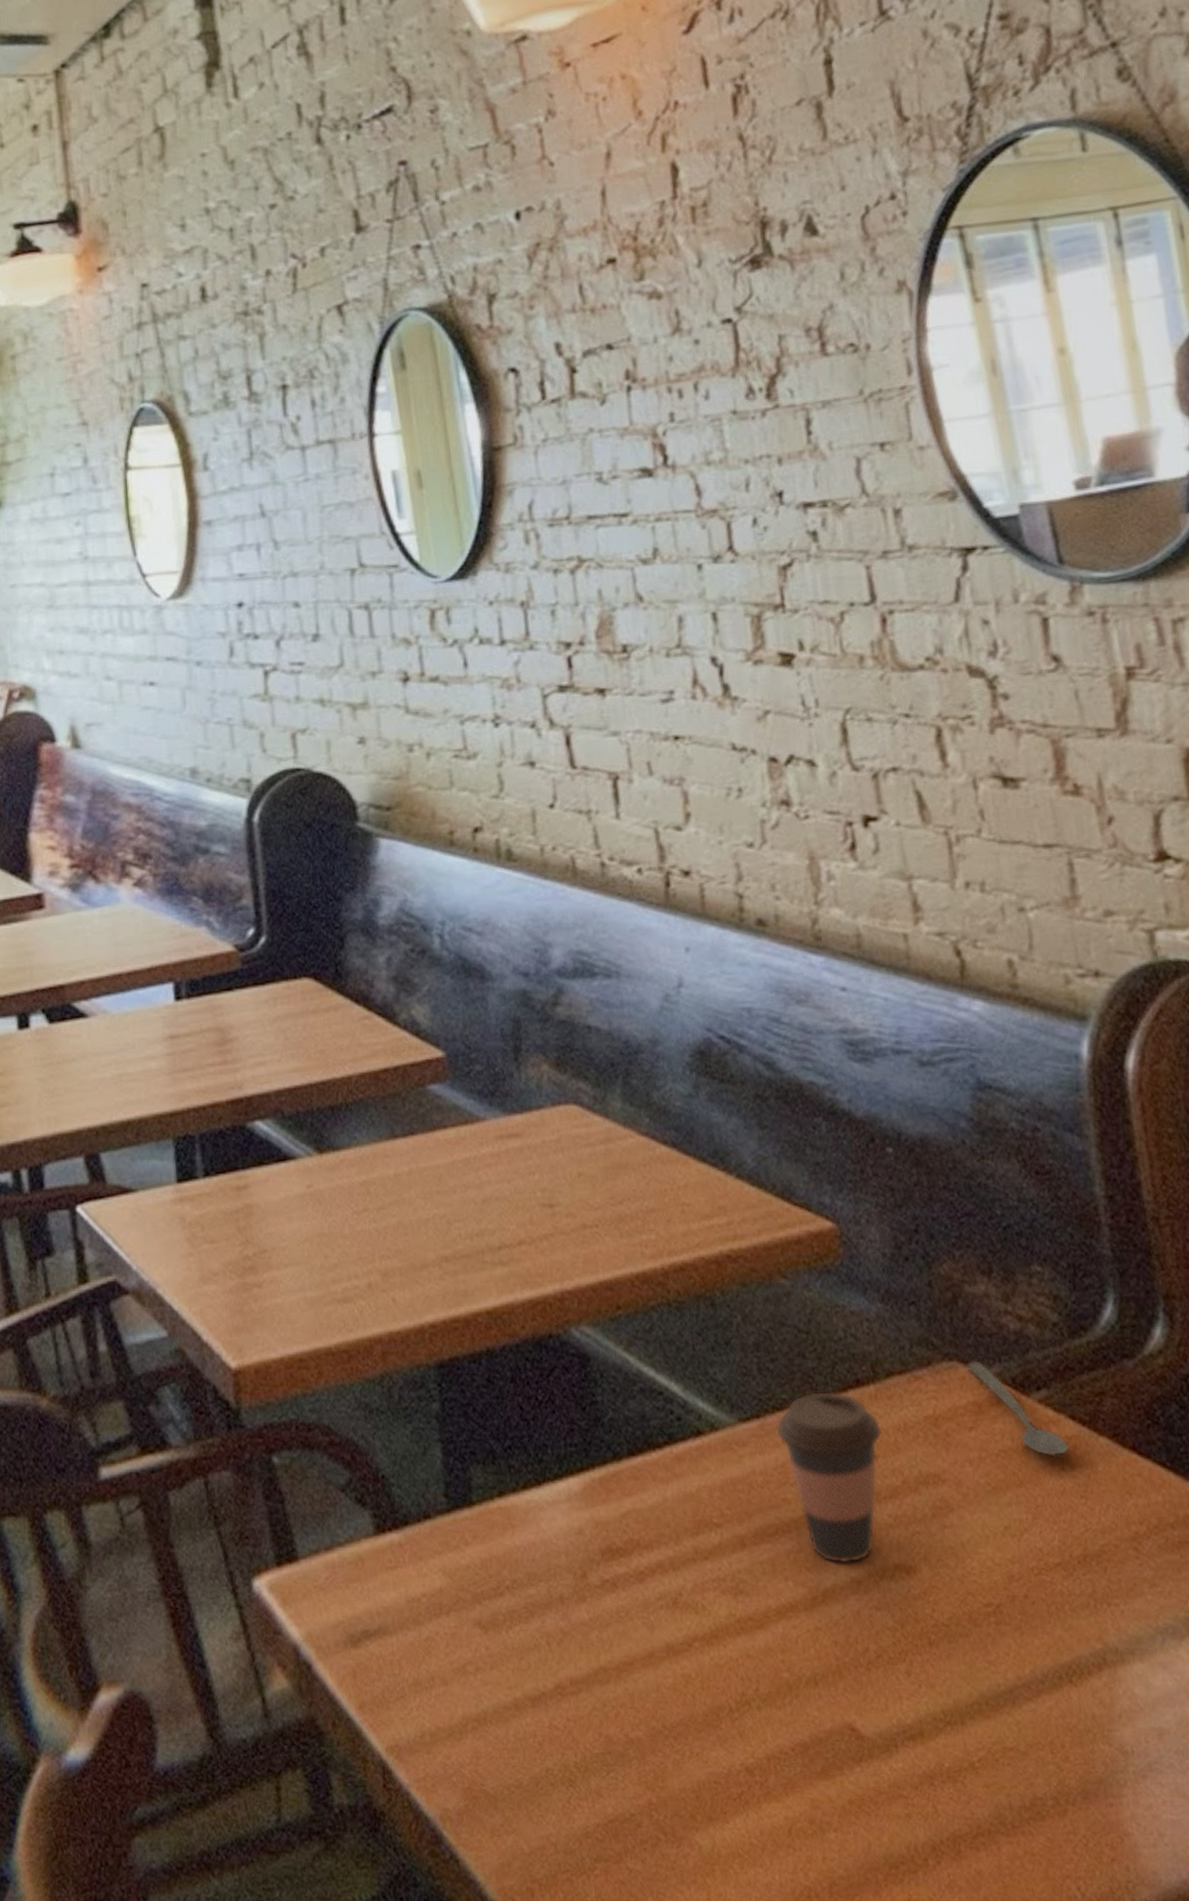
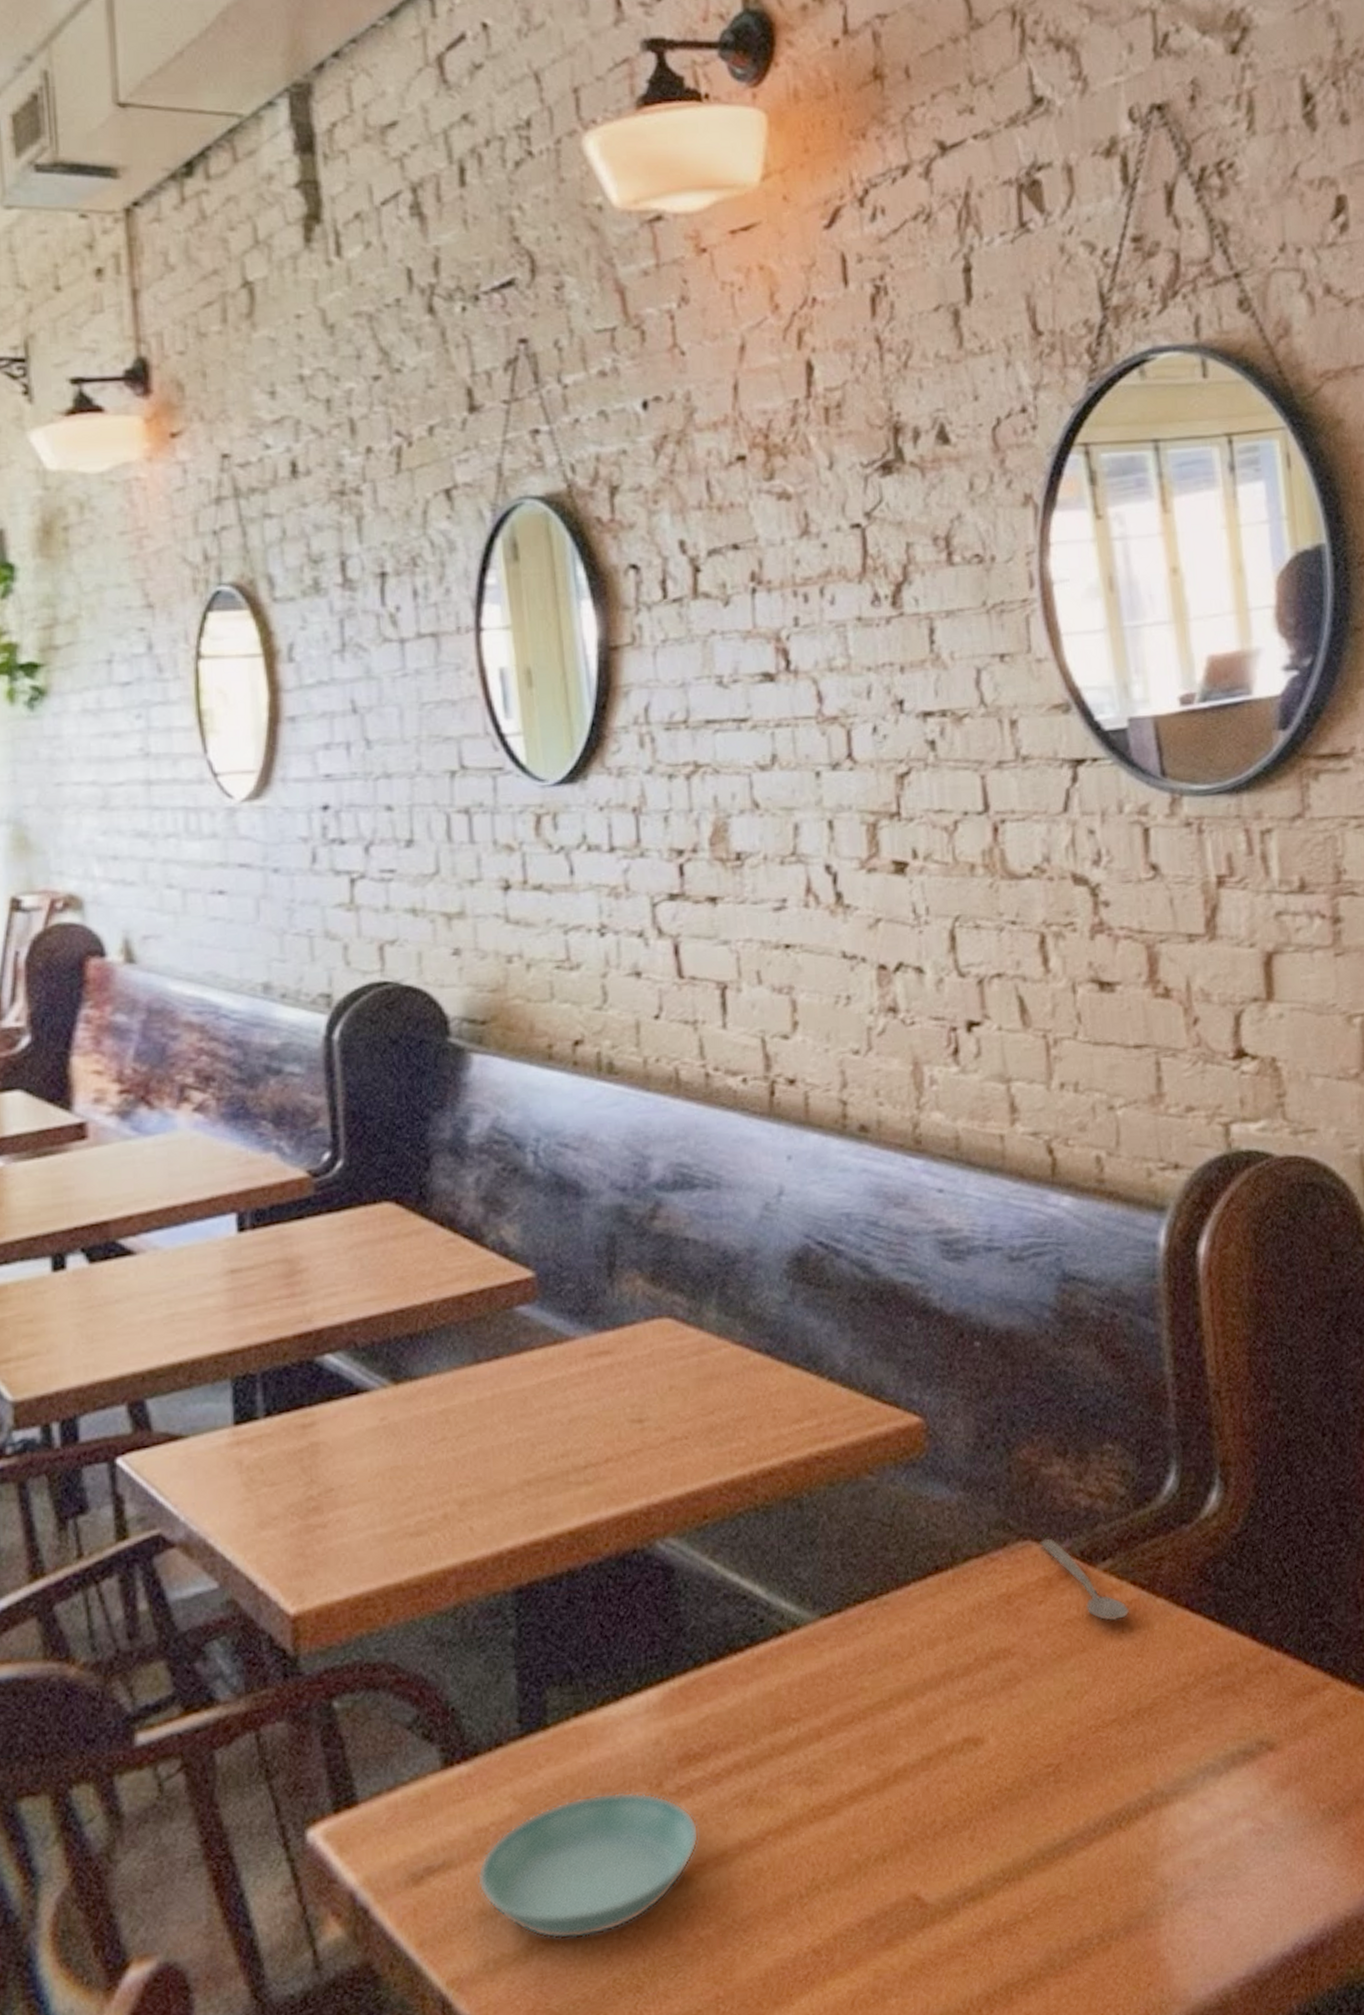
saucer: none [411,1578,626,1723] -> present [476,1791,699,1940]
coffee cup: present [776,1390,883,1564] -> none [856,1579,958,1744]

